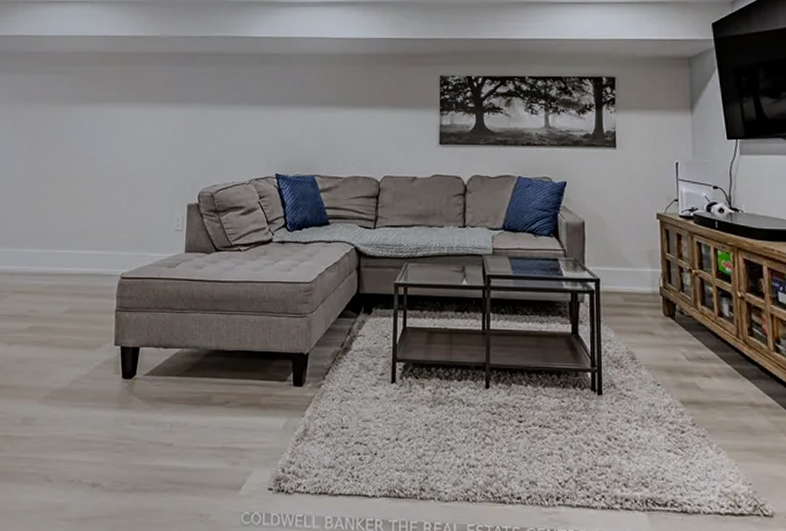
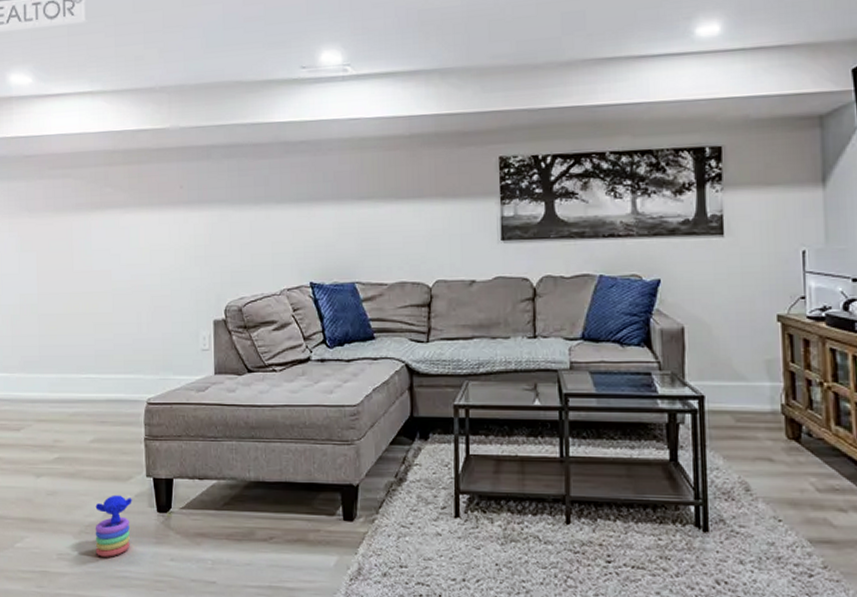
stacking toy: none [59,362,99,421] -> present [95,495,132,557]

